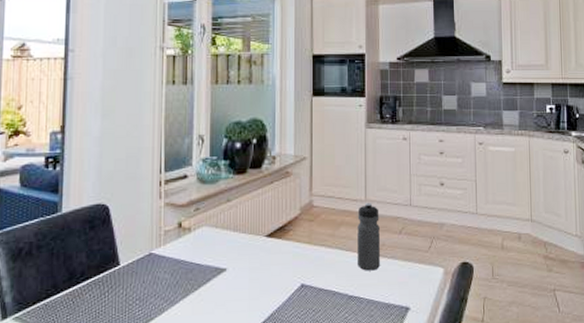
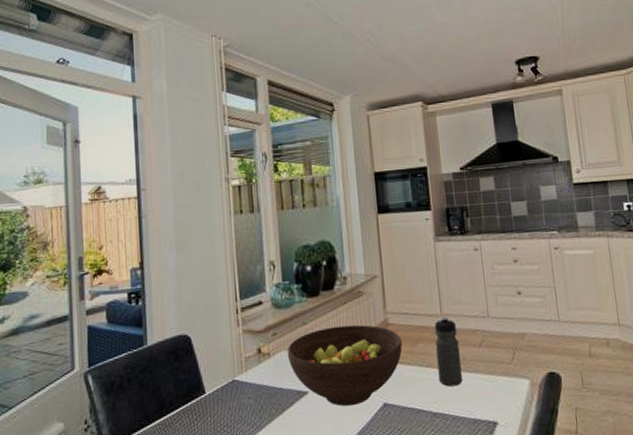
fruit bowl: none [208,205,325,285] -> present [287,324,402,406]

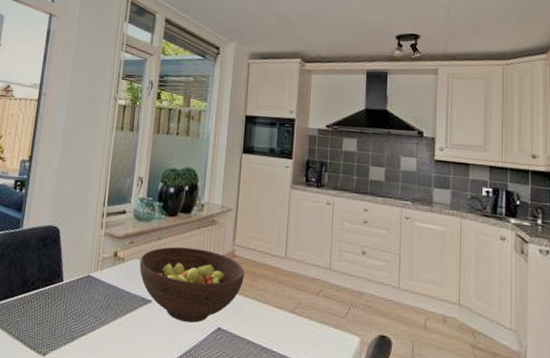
water bottle: present [434,316,462,387] -> none [273,259,298,327]

